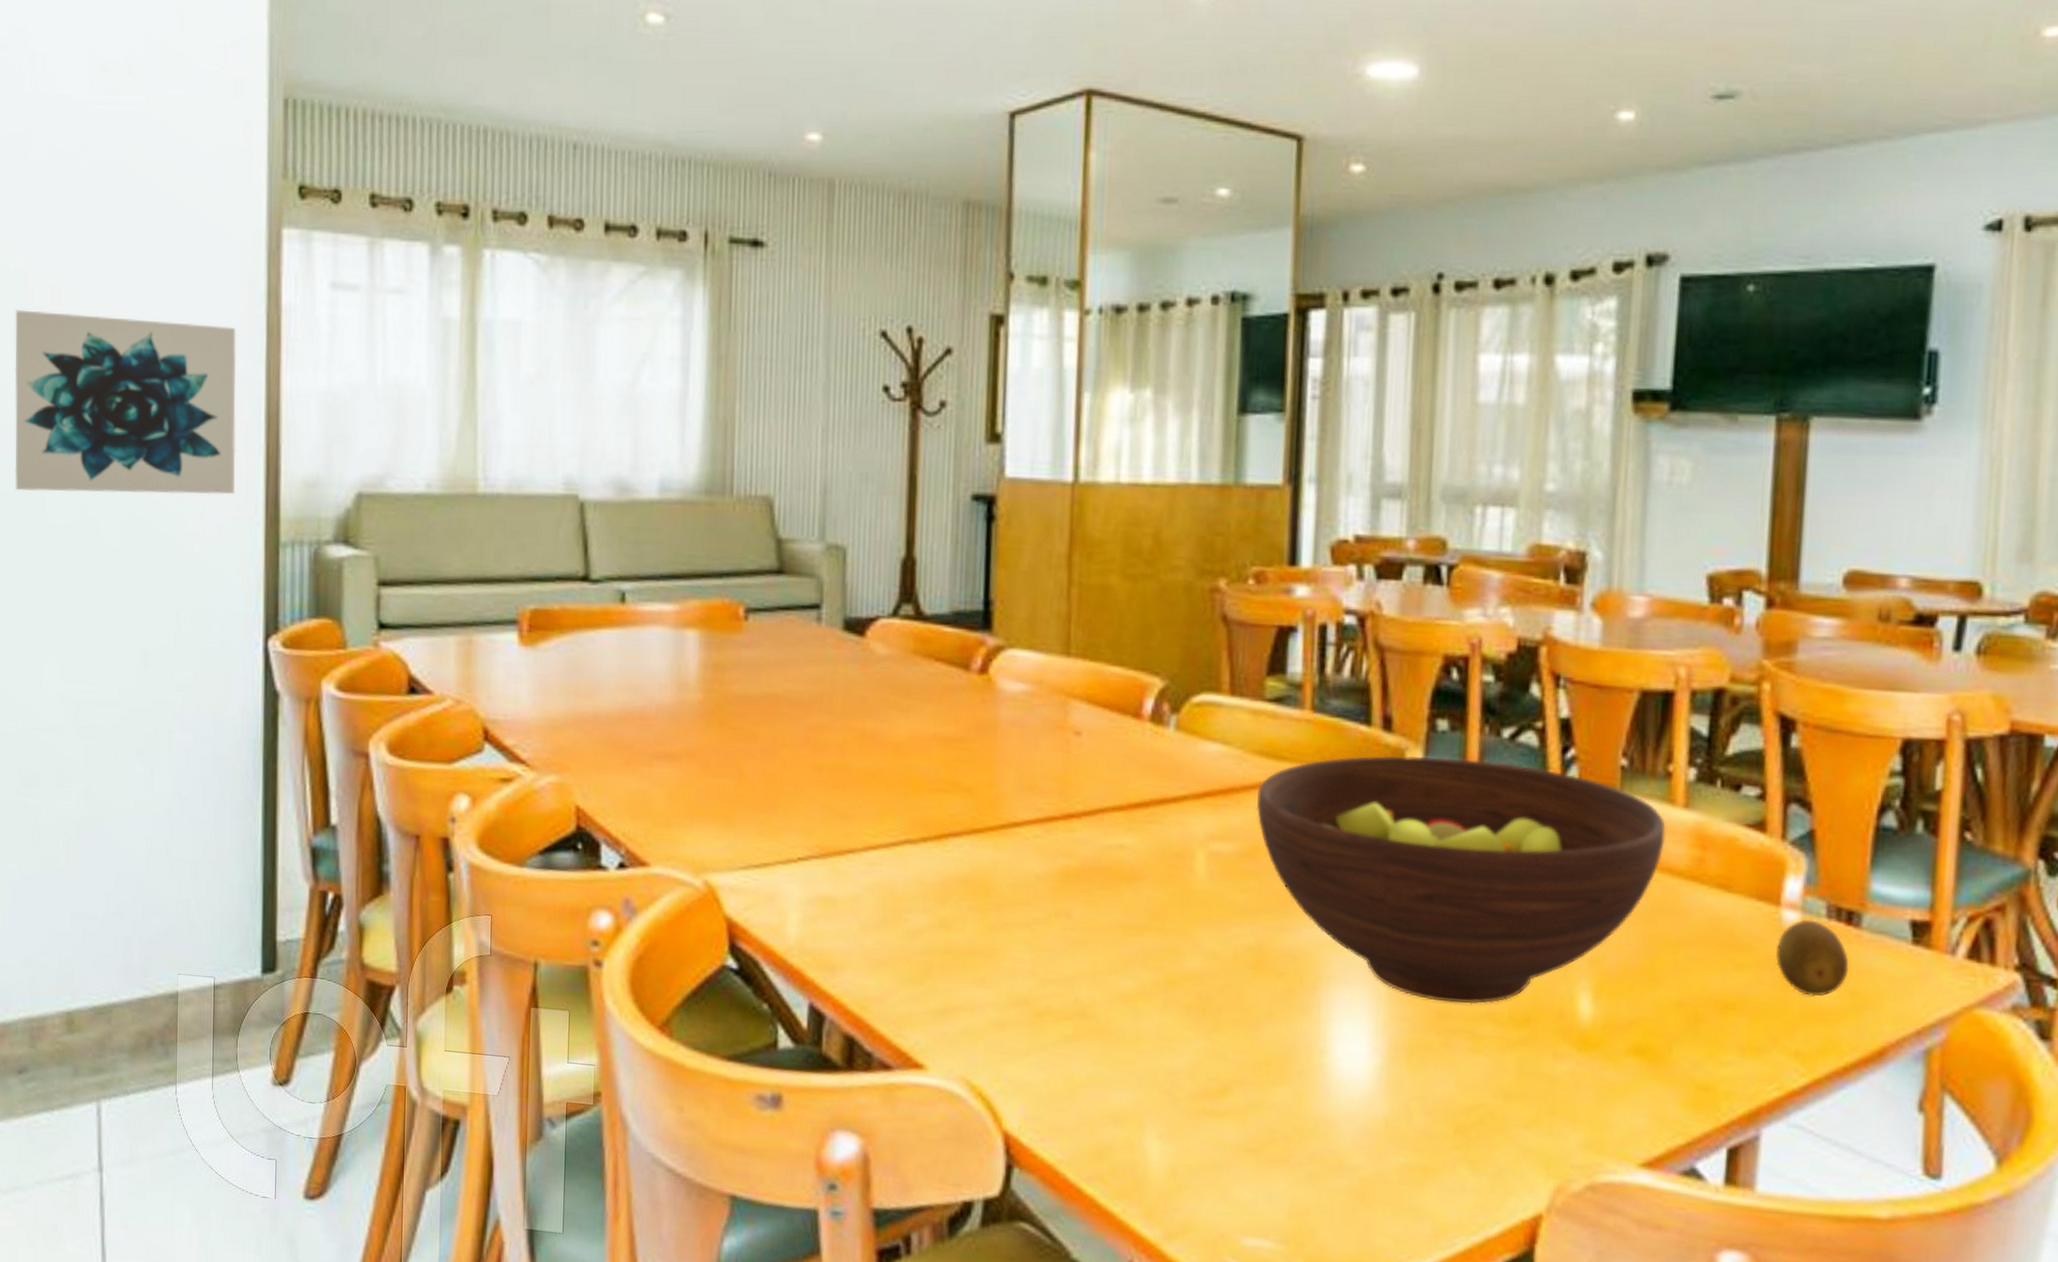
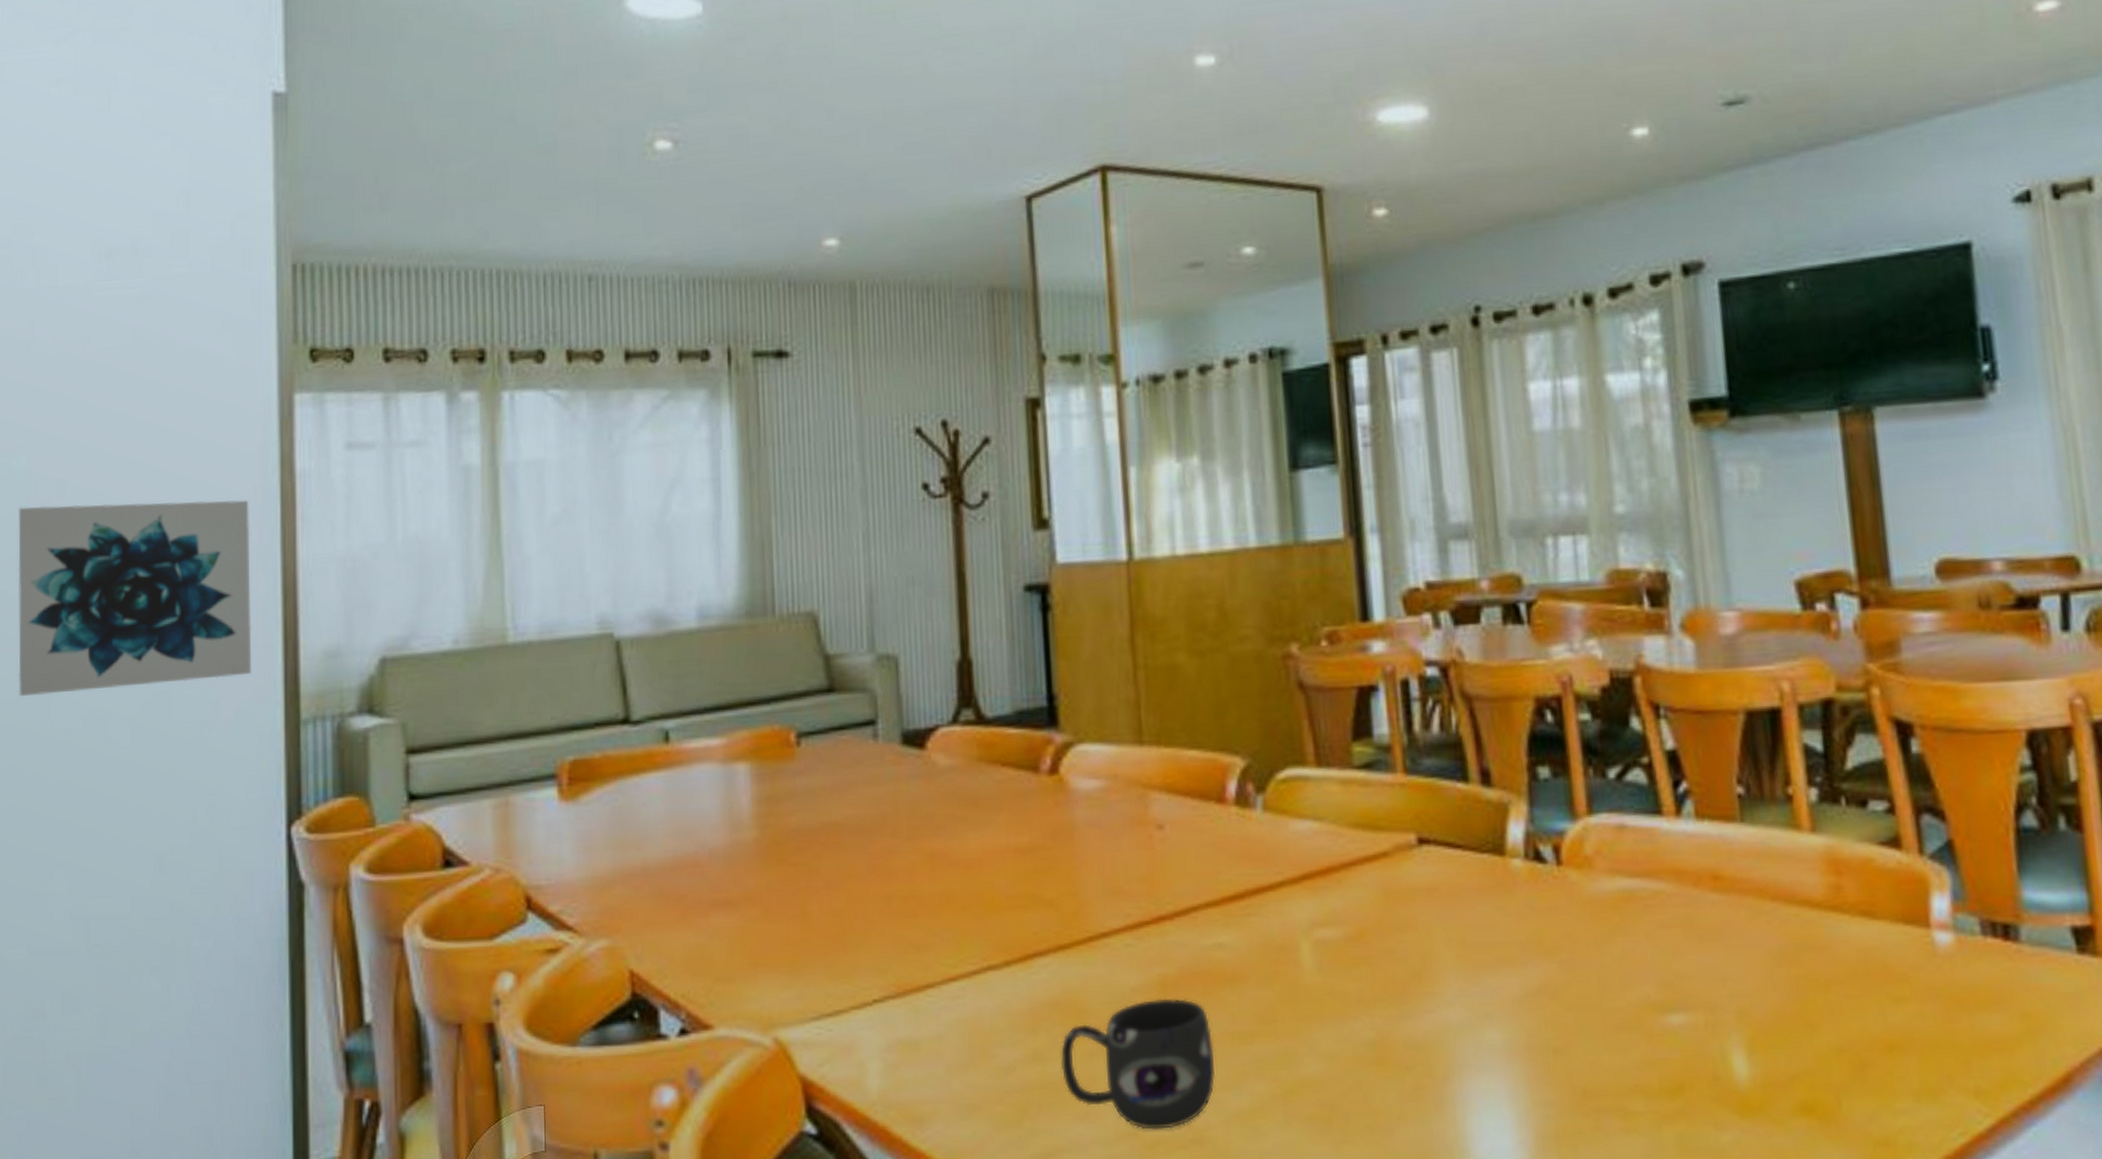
mug: none [964,886,1106,1002] -> present [1060,998,1216,1130]
fruit bowl: present [1256,755,1666,1005] -> none [1358,805,1797,1079]
fruit: present [1775,919,1850,997] -> none [1933,939,2016,1025]

